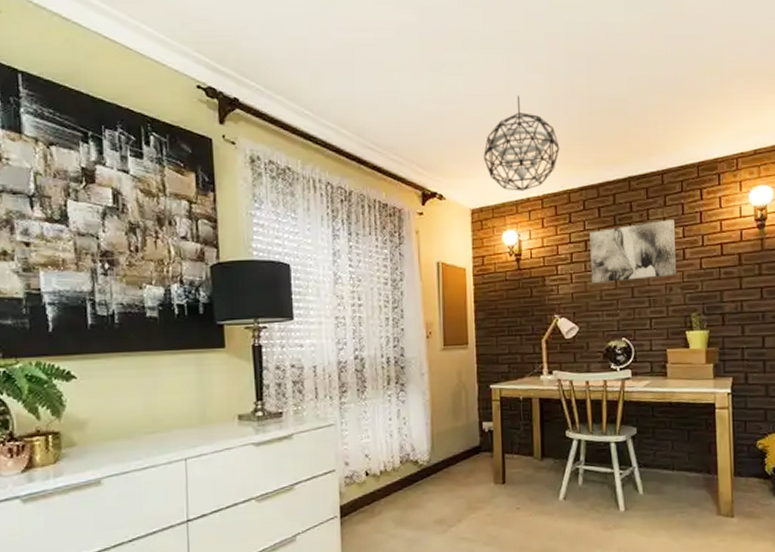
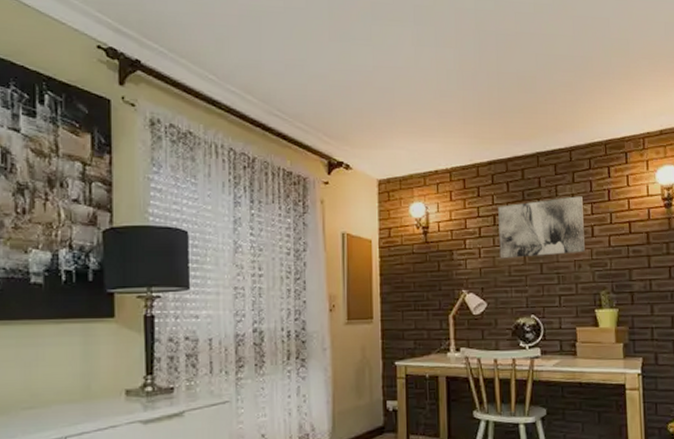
pendant light: present [483,95,560,191] -> none [391,68,468,164]

